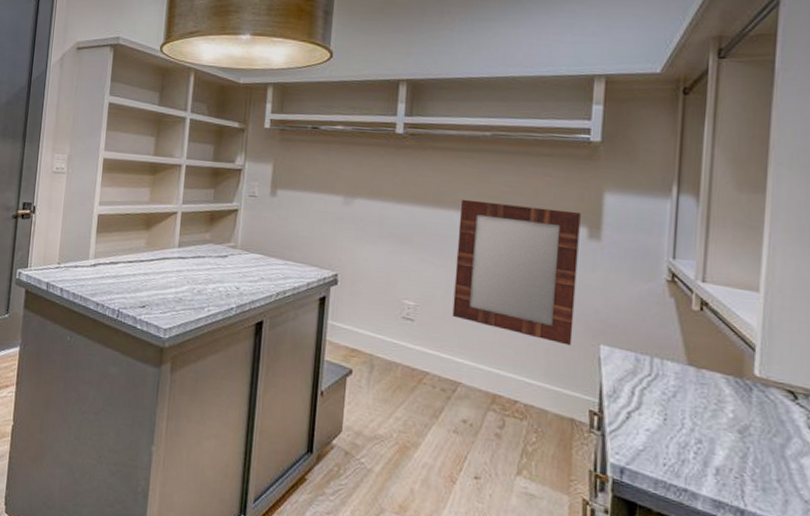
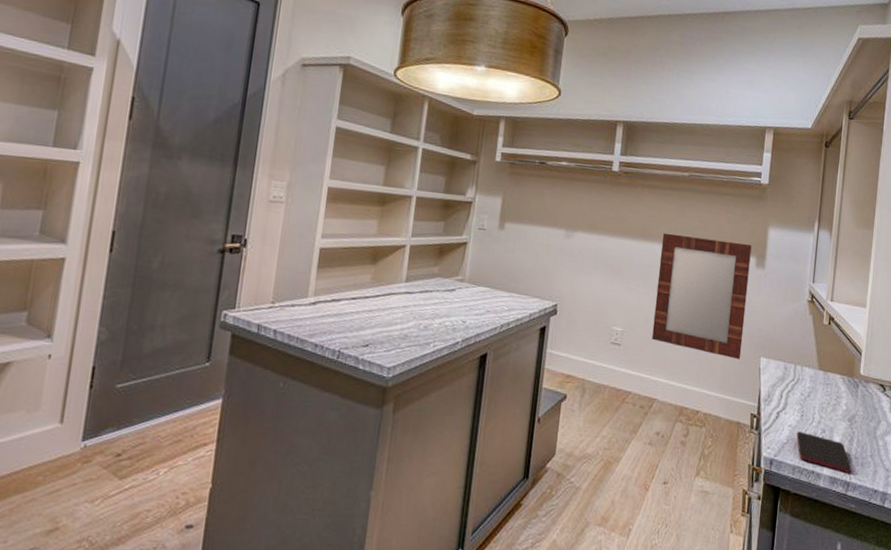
smartphone: none [658,438,747,499] -> present [796,431,852,473]

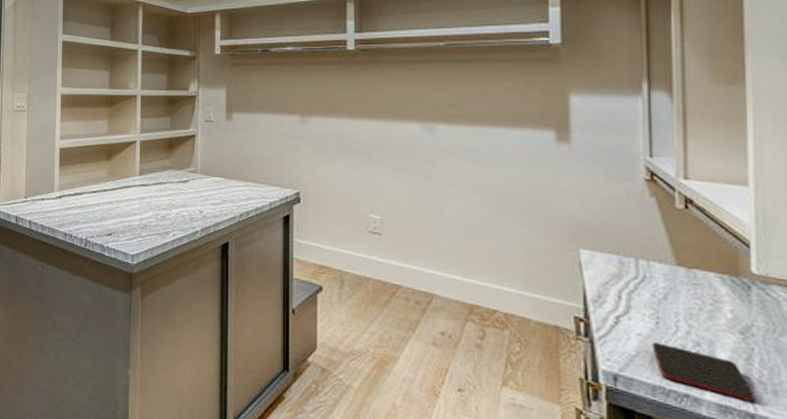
home mirror: present [651,233,752,360] -> none [419,110,549,252]

